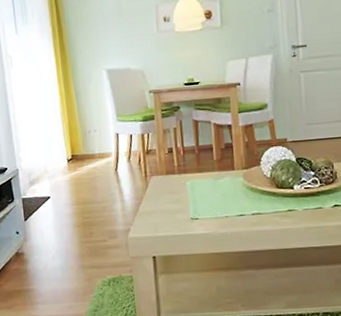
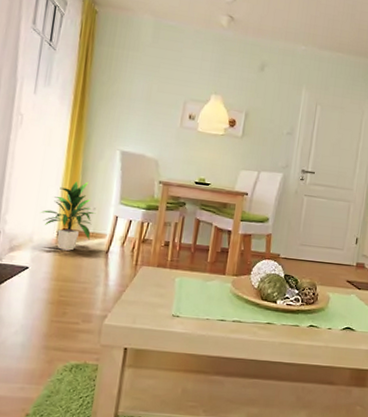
indoor plant: none [48,106,98,176] -> present [40,181,96,251]

